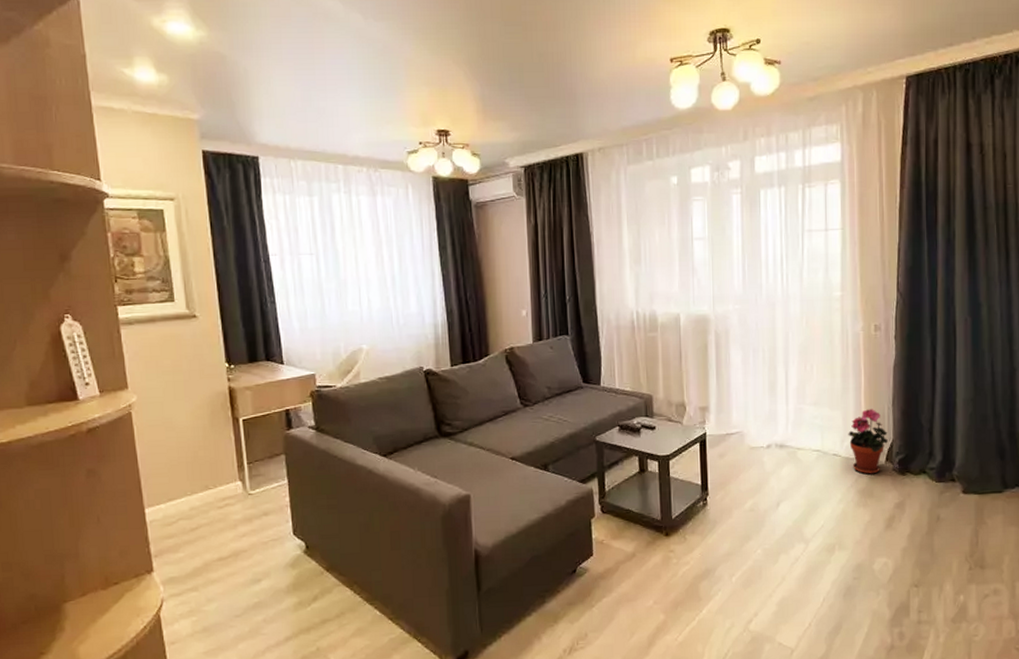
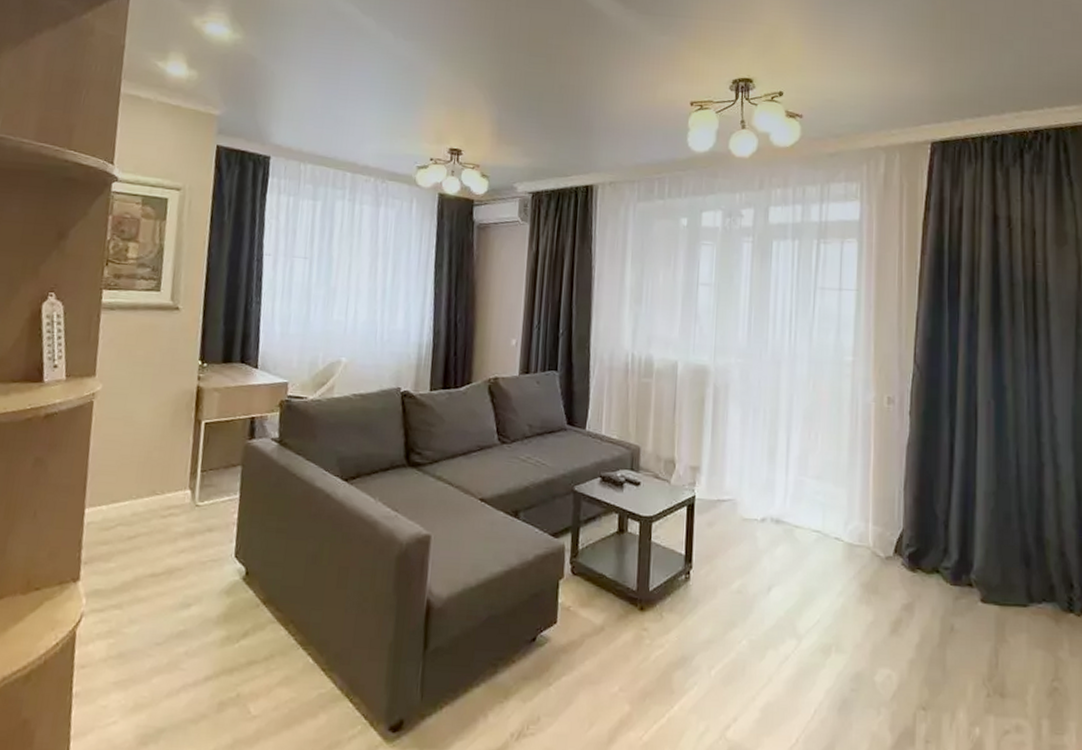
potted plant: present [848,409,888,474] -> none [853,490,897,567]

